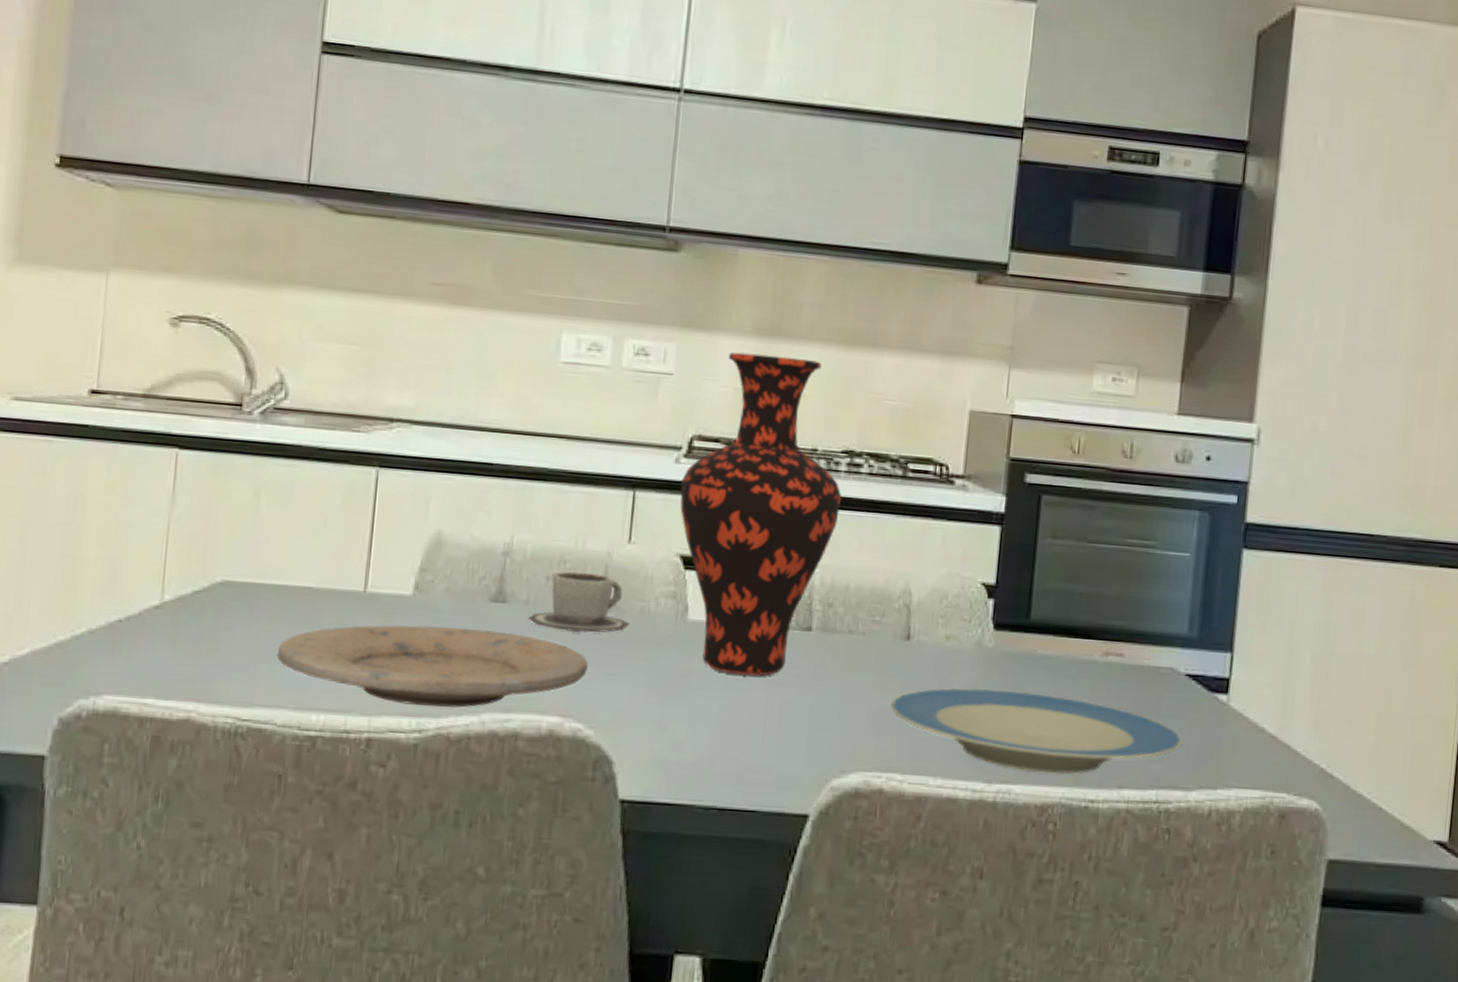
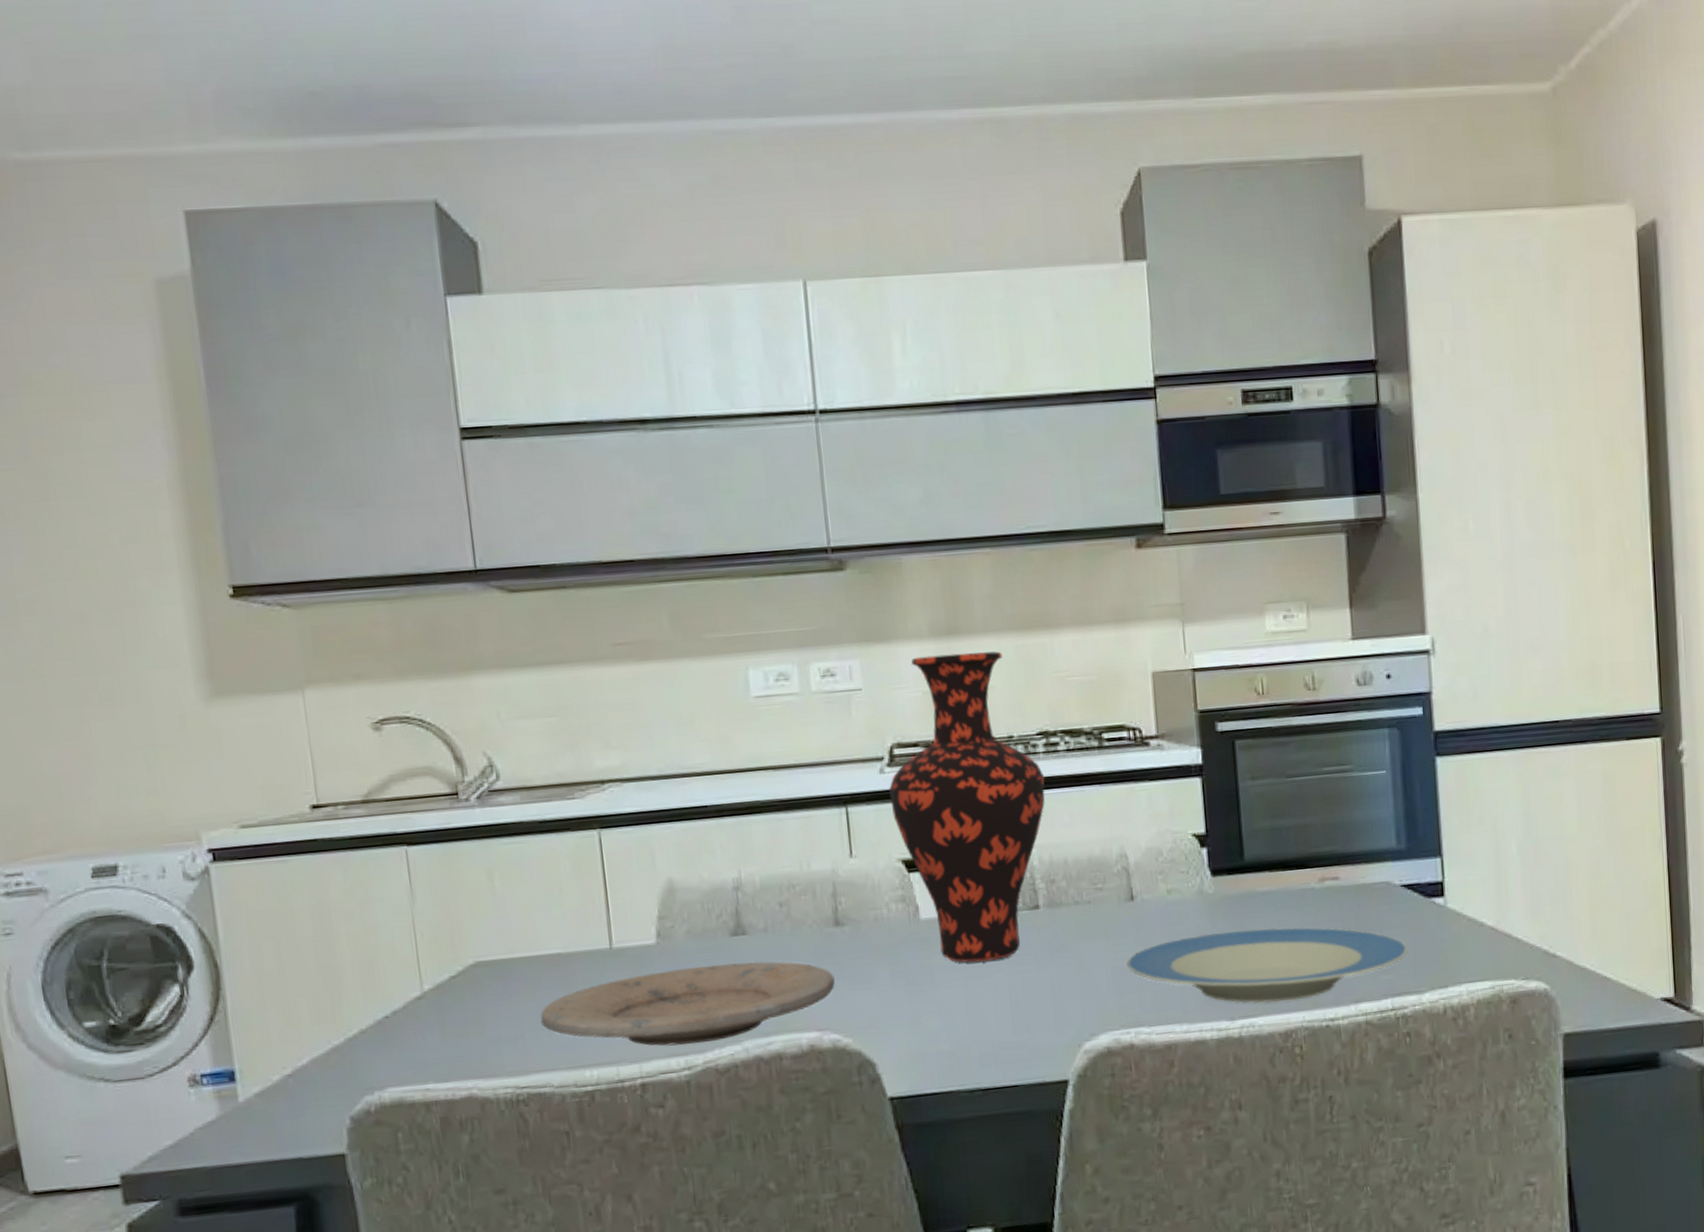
cup: present [528,571,629,633] -> none [770,891,866,951]

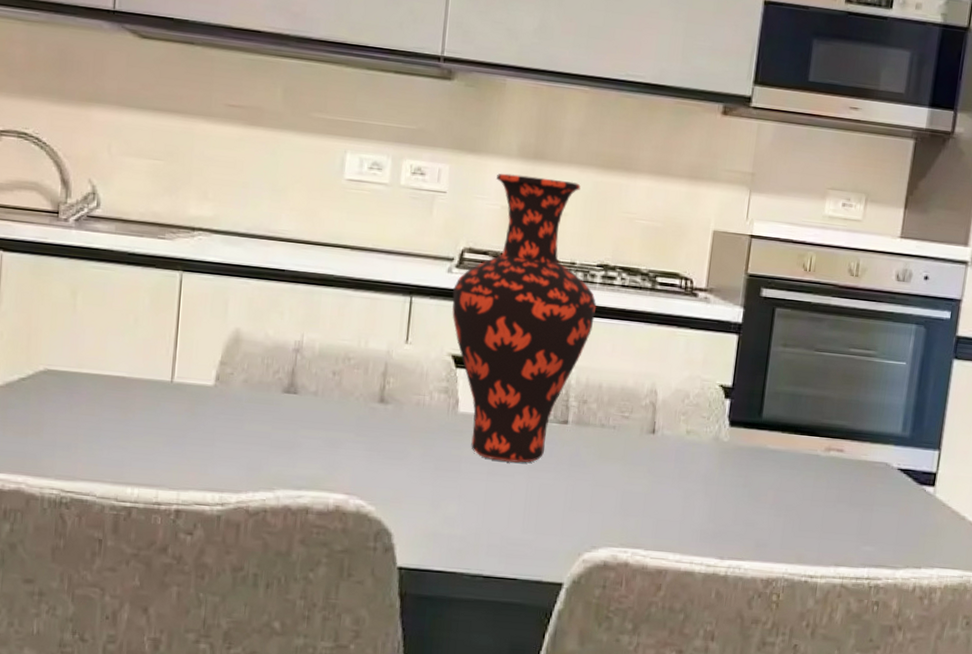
plate: present [540,961,835,1046] -> none [95,411,370,485]
plate: present [1126,927,1409,1004] -> none [636,476,893,553]

